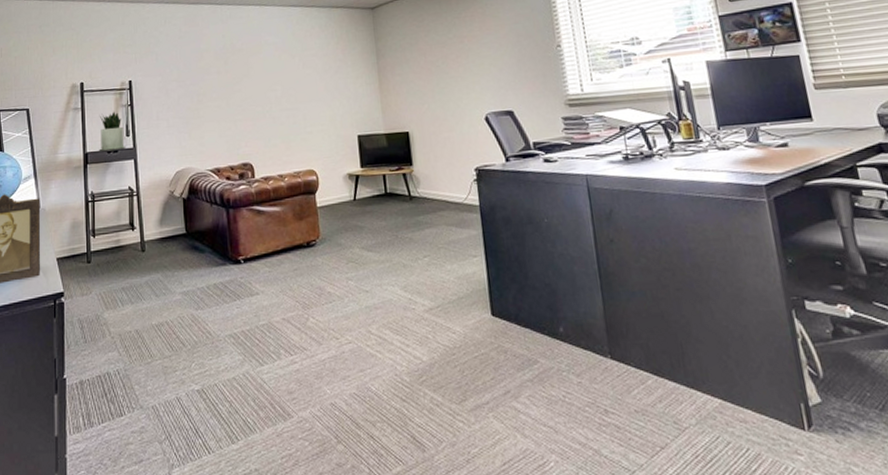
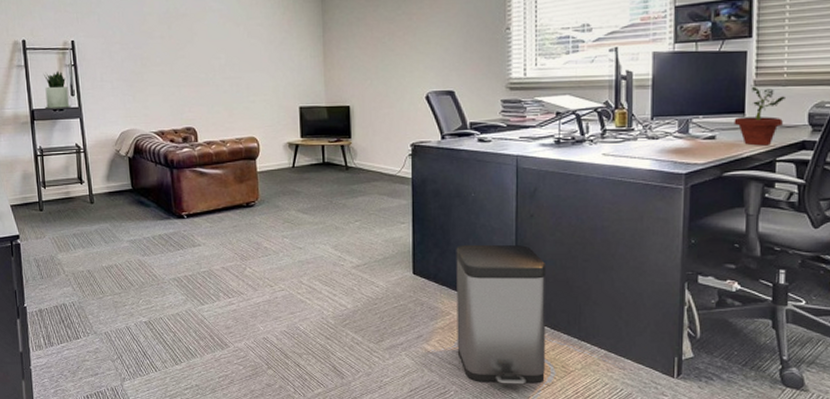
pedal bin: none [535,275,657,449] -> present [456,245,547,385]
potted plant: none [802,88,854,152] -> present [734,85,787,146]

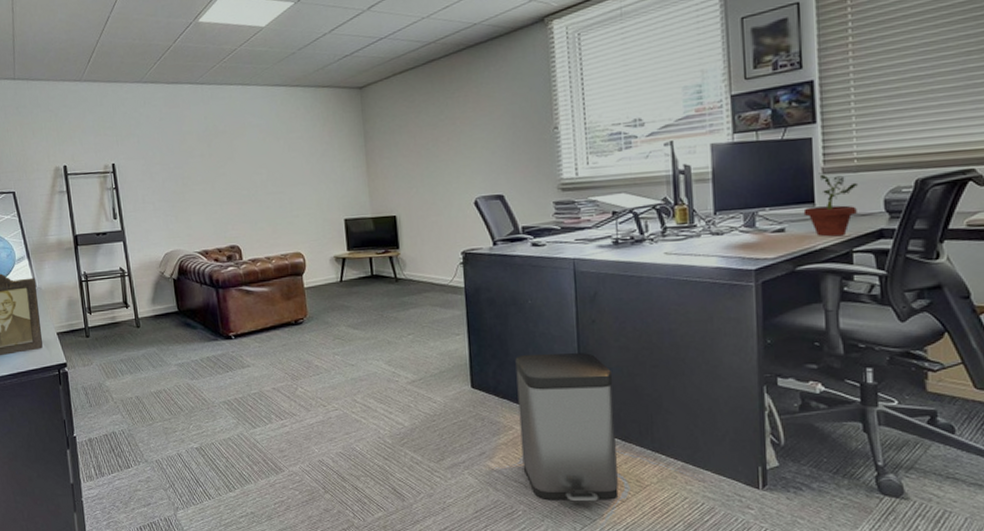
planter: present [43,70,71,110] -> none [85,194,114,235]

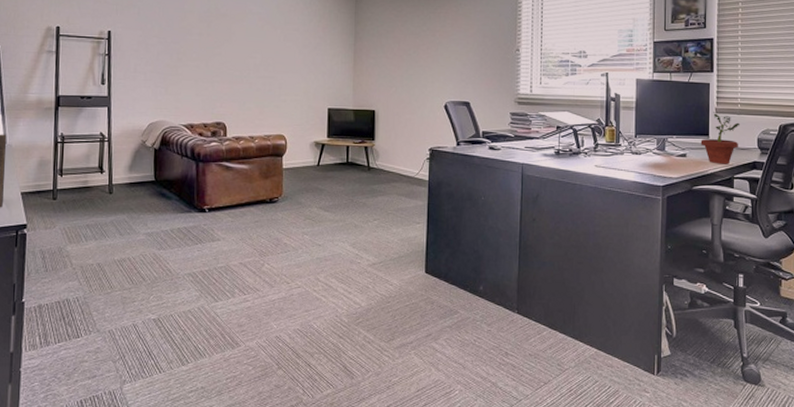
pedal bin: present [515,353,619,502] -> none [463,246,546,383]

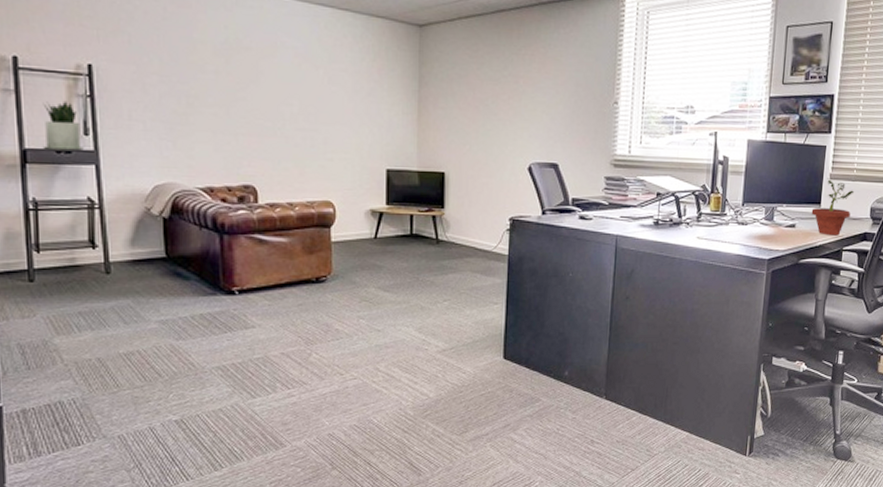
planter: none [71,58,100,97] -> present [42,101,84,152]

